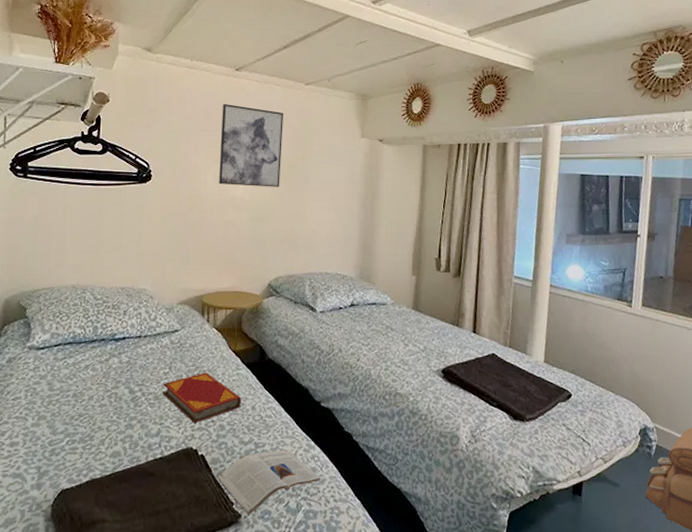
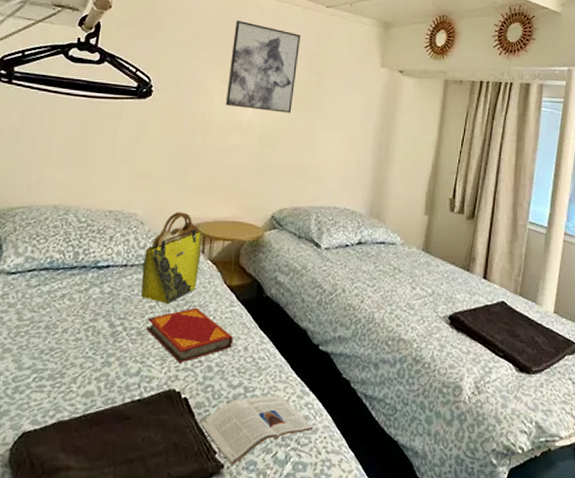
tote bag: none [155,285,207,370] -> present [141,212,202,304]

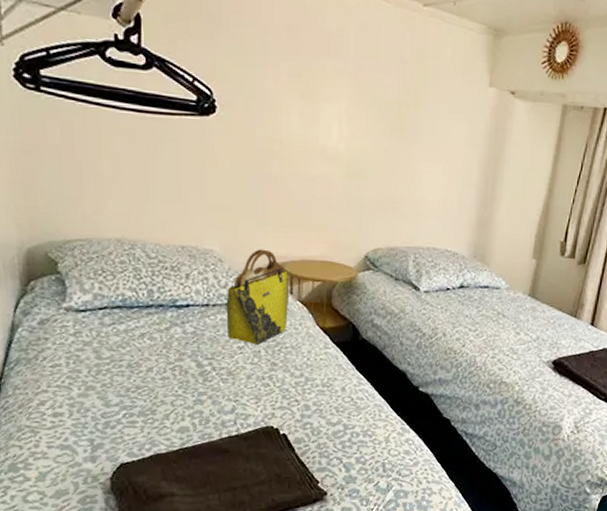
hardback book: present [146,307,234,363] -> none [237,348,330,402]
magazine: present [200,395,314,466] -> none [301,432,415,493]
wall art: present [225,20,301,113] -> none [305,17,394,139]

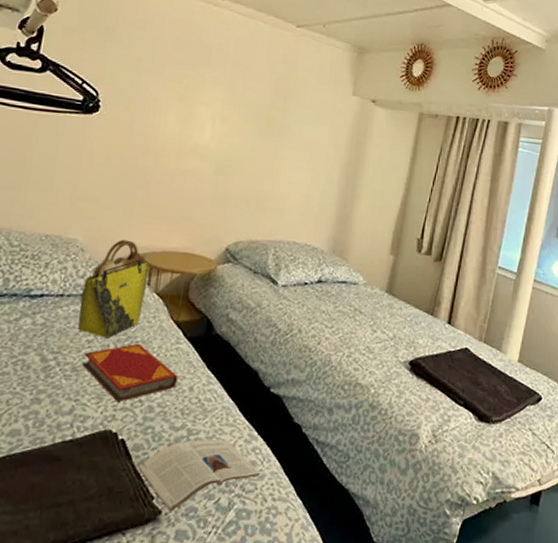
hardback book: none [237,348,330,402] -> present [82,343,178,403]
magazine: none [301,432,415,493] -> present [138,439,261,512]

